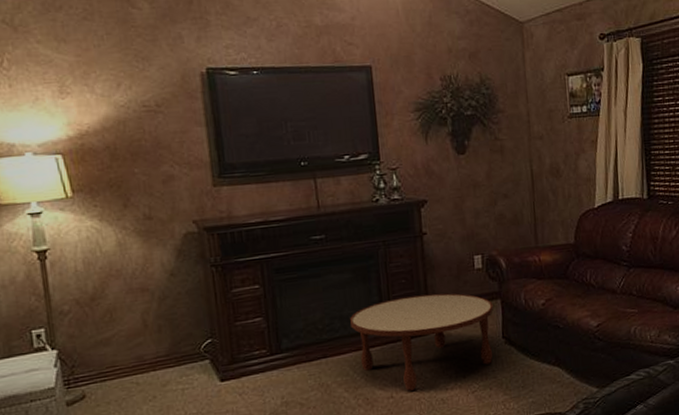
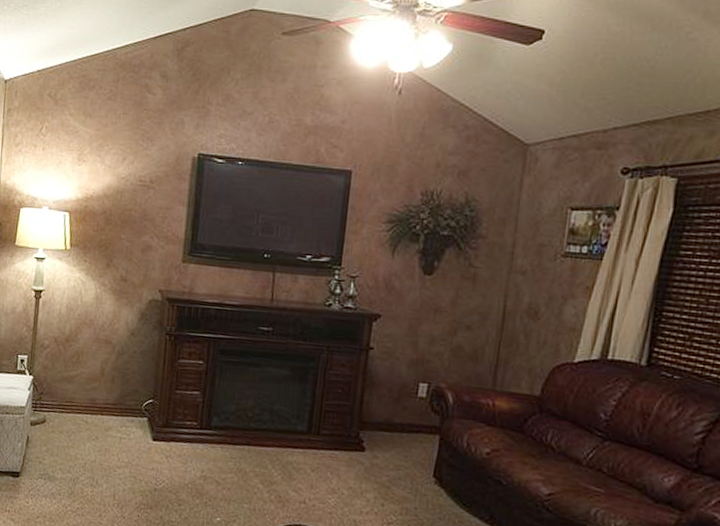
coffee table: present [350,293,494,391] -> none [279,405,430,503]

